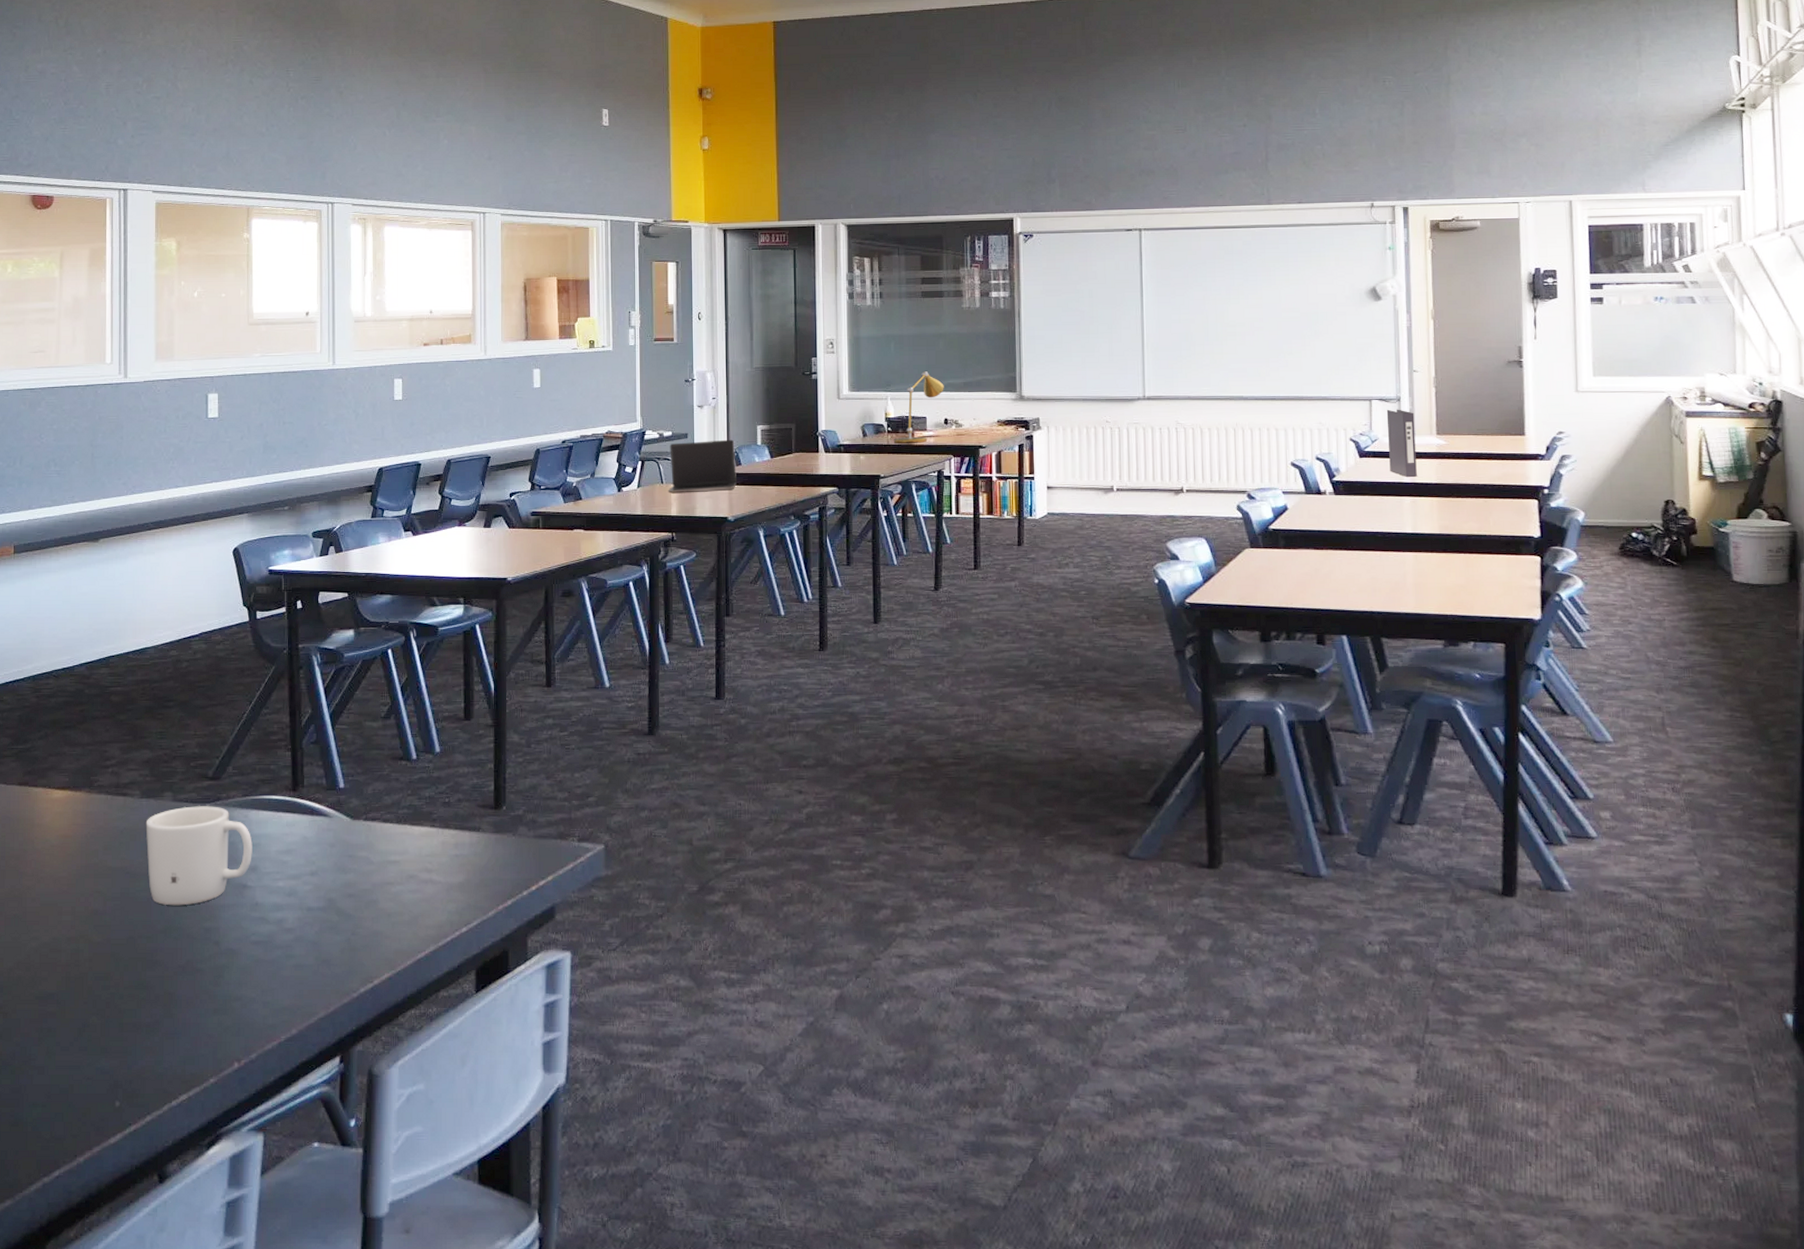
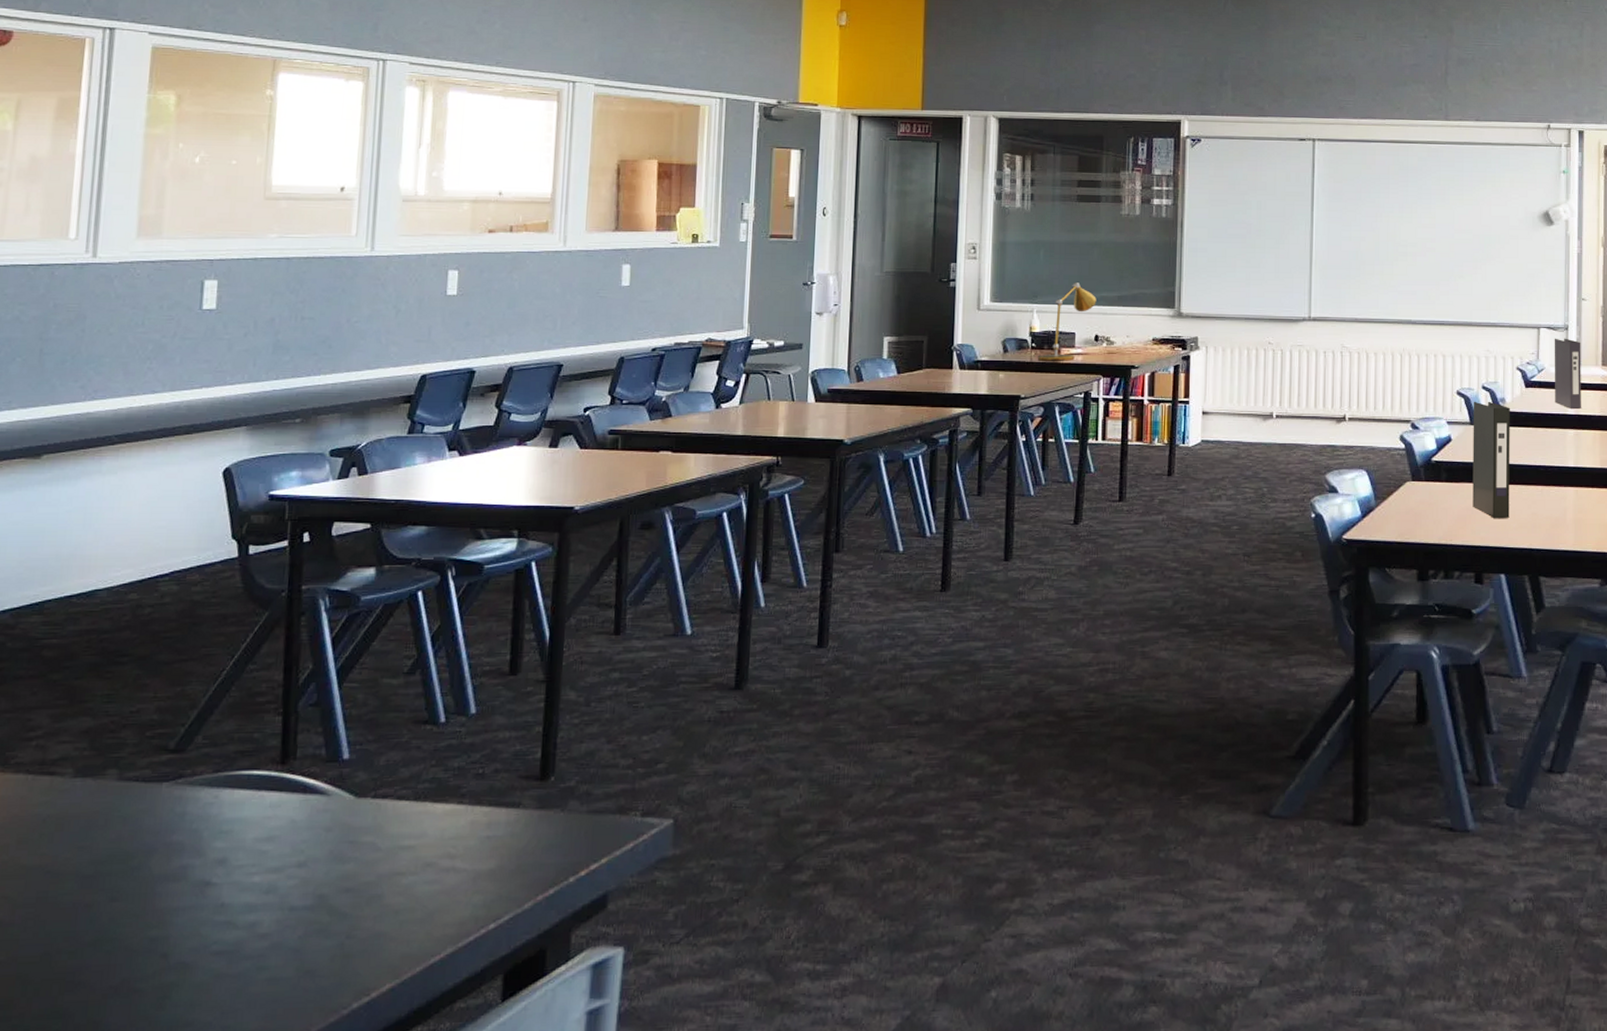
mug: present [145,806,252,906] -> none [76,785,223,912]
laptop computer: present [668,439,737,494] -> none [775,352,857,412]
binder: none [1307,471,1349,582] -> present [1472,401,1510,518]

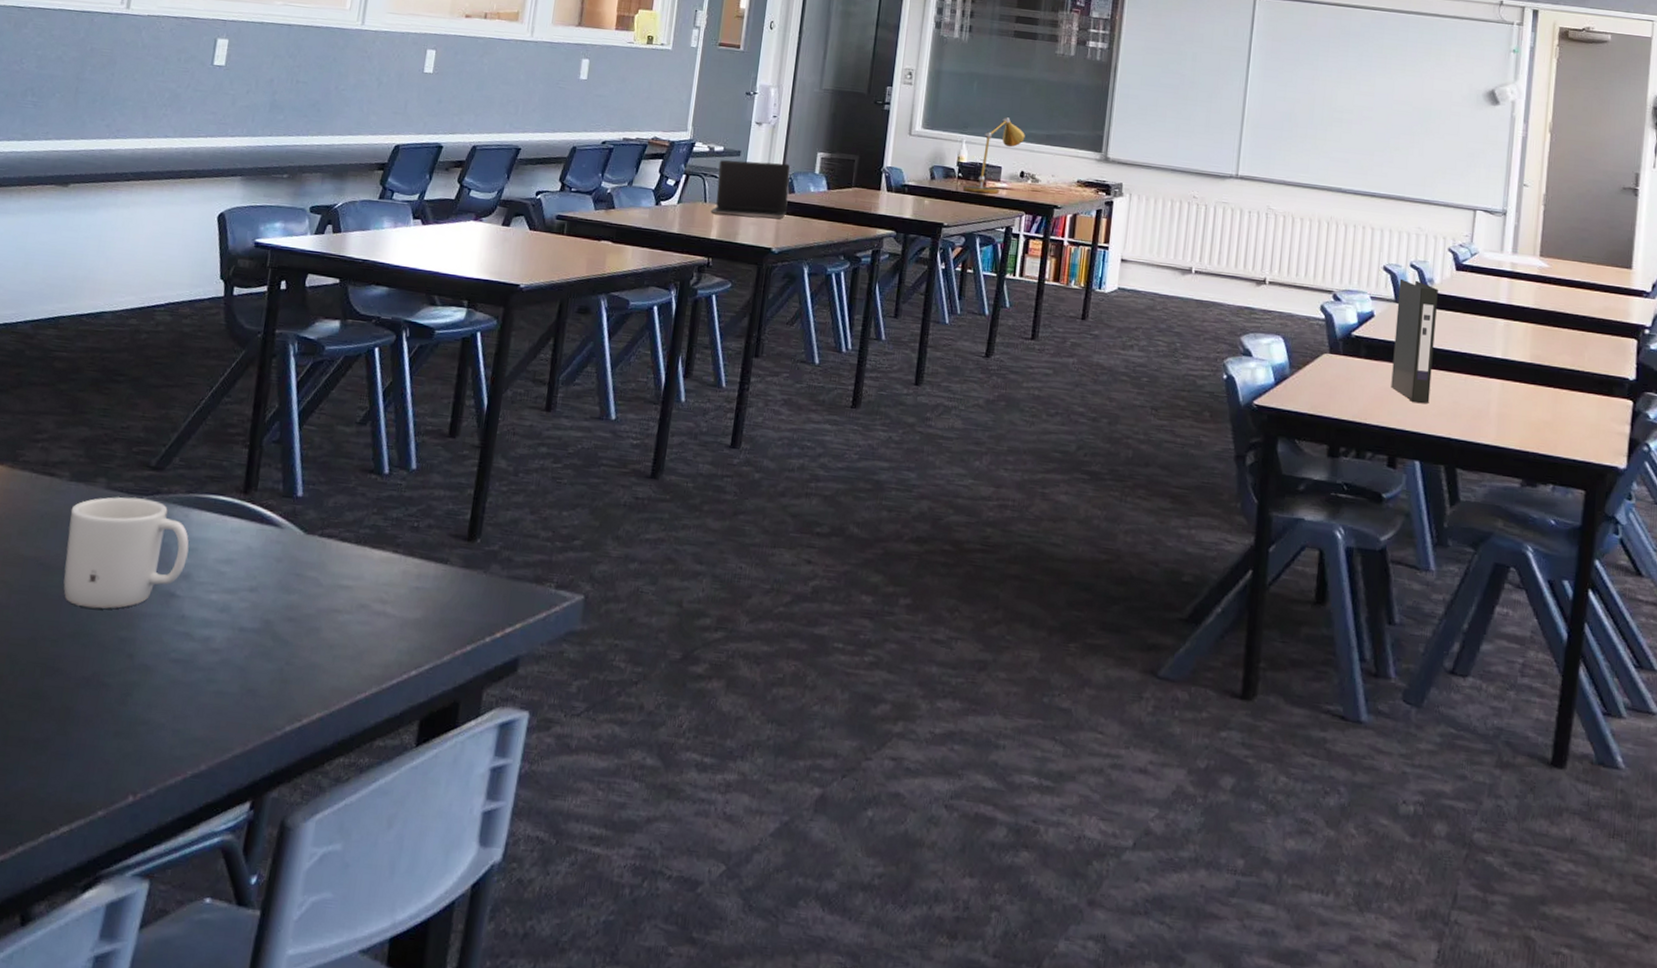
mug: none [76,785,223,912] -> present [63,496,189,609]
laptop computer: none [775,352,857,412] -> present [710,160,791,220]
binder: present [1554,338,1581,409] -> none [1486,222,1519,299]

